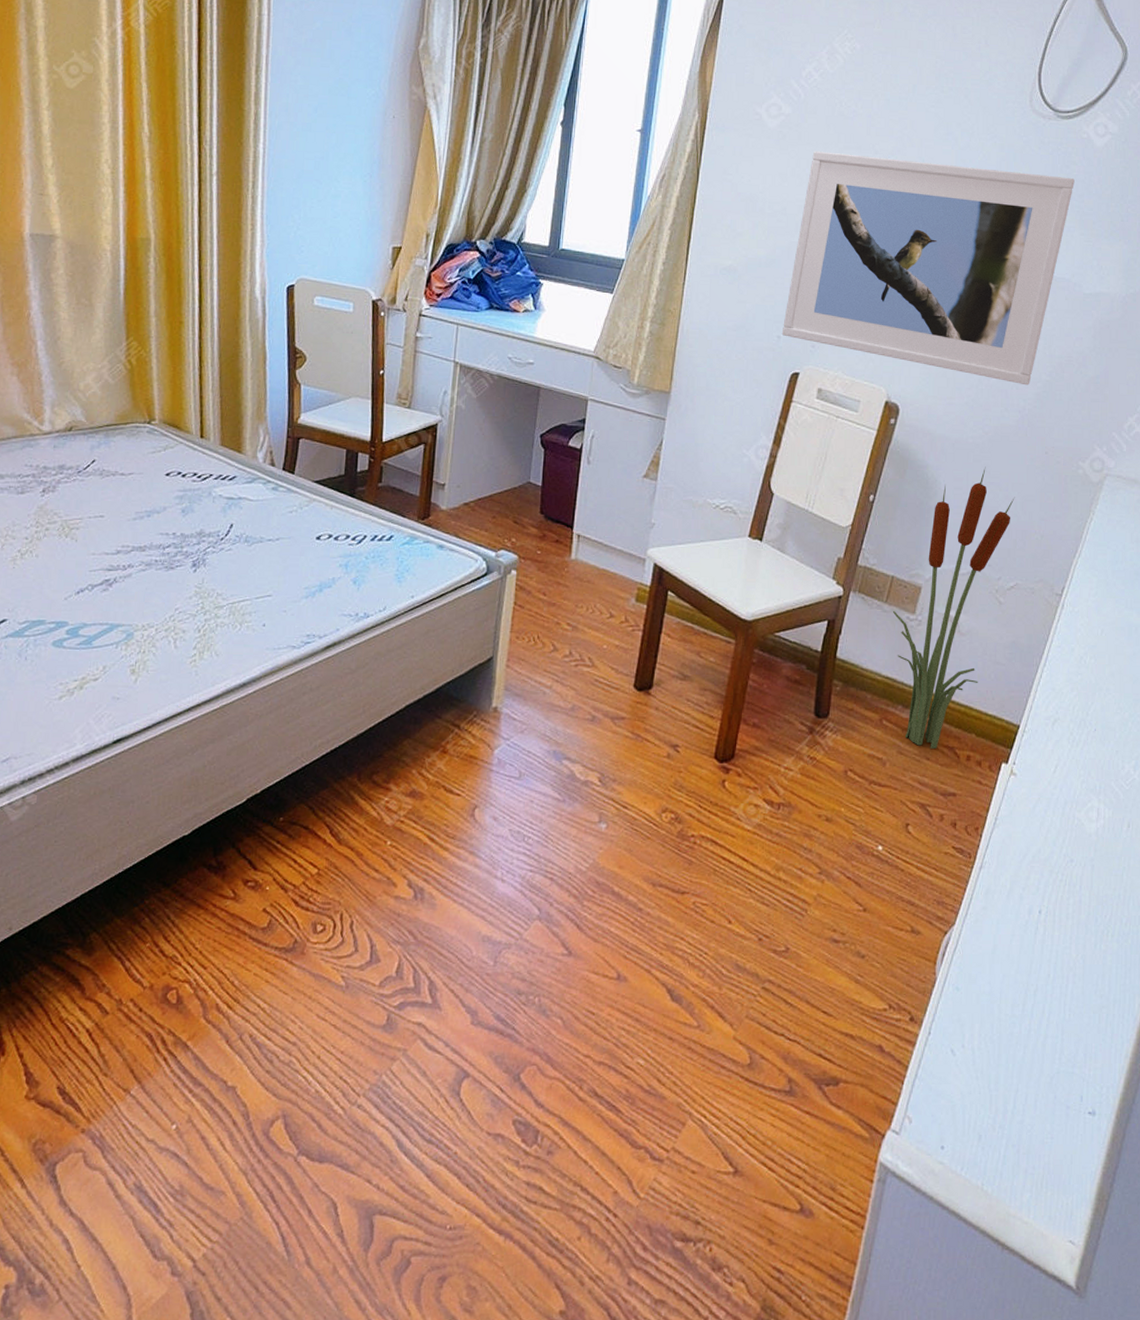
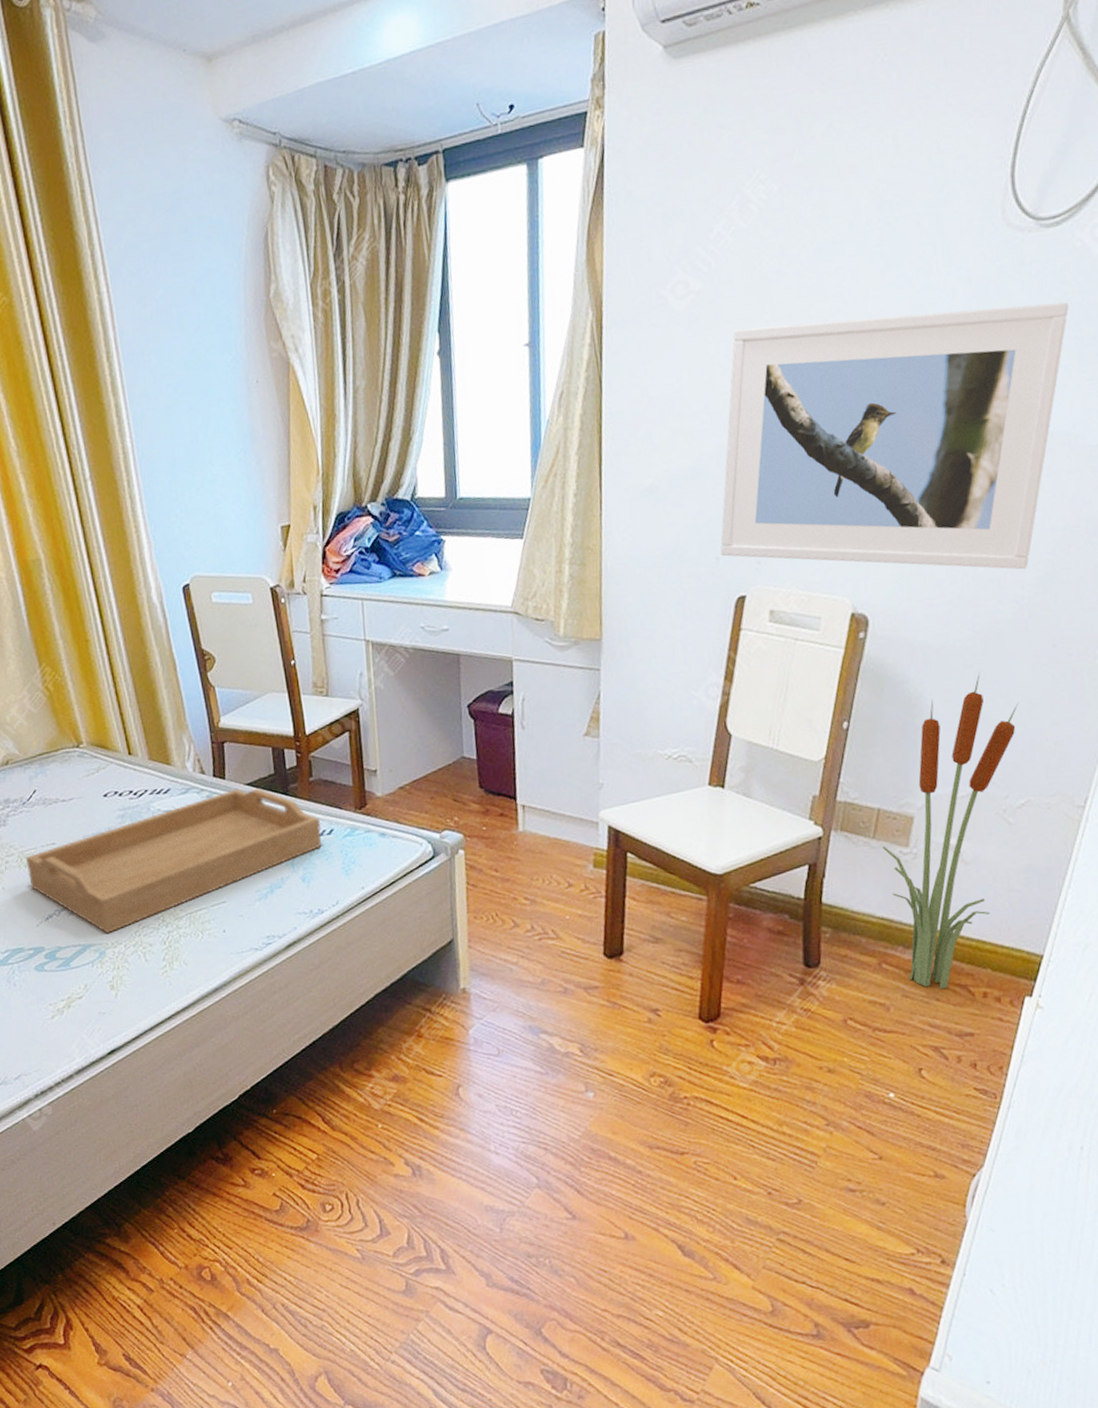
serving tray: none [67,485,382,615] -> present [26,788,322,933]

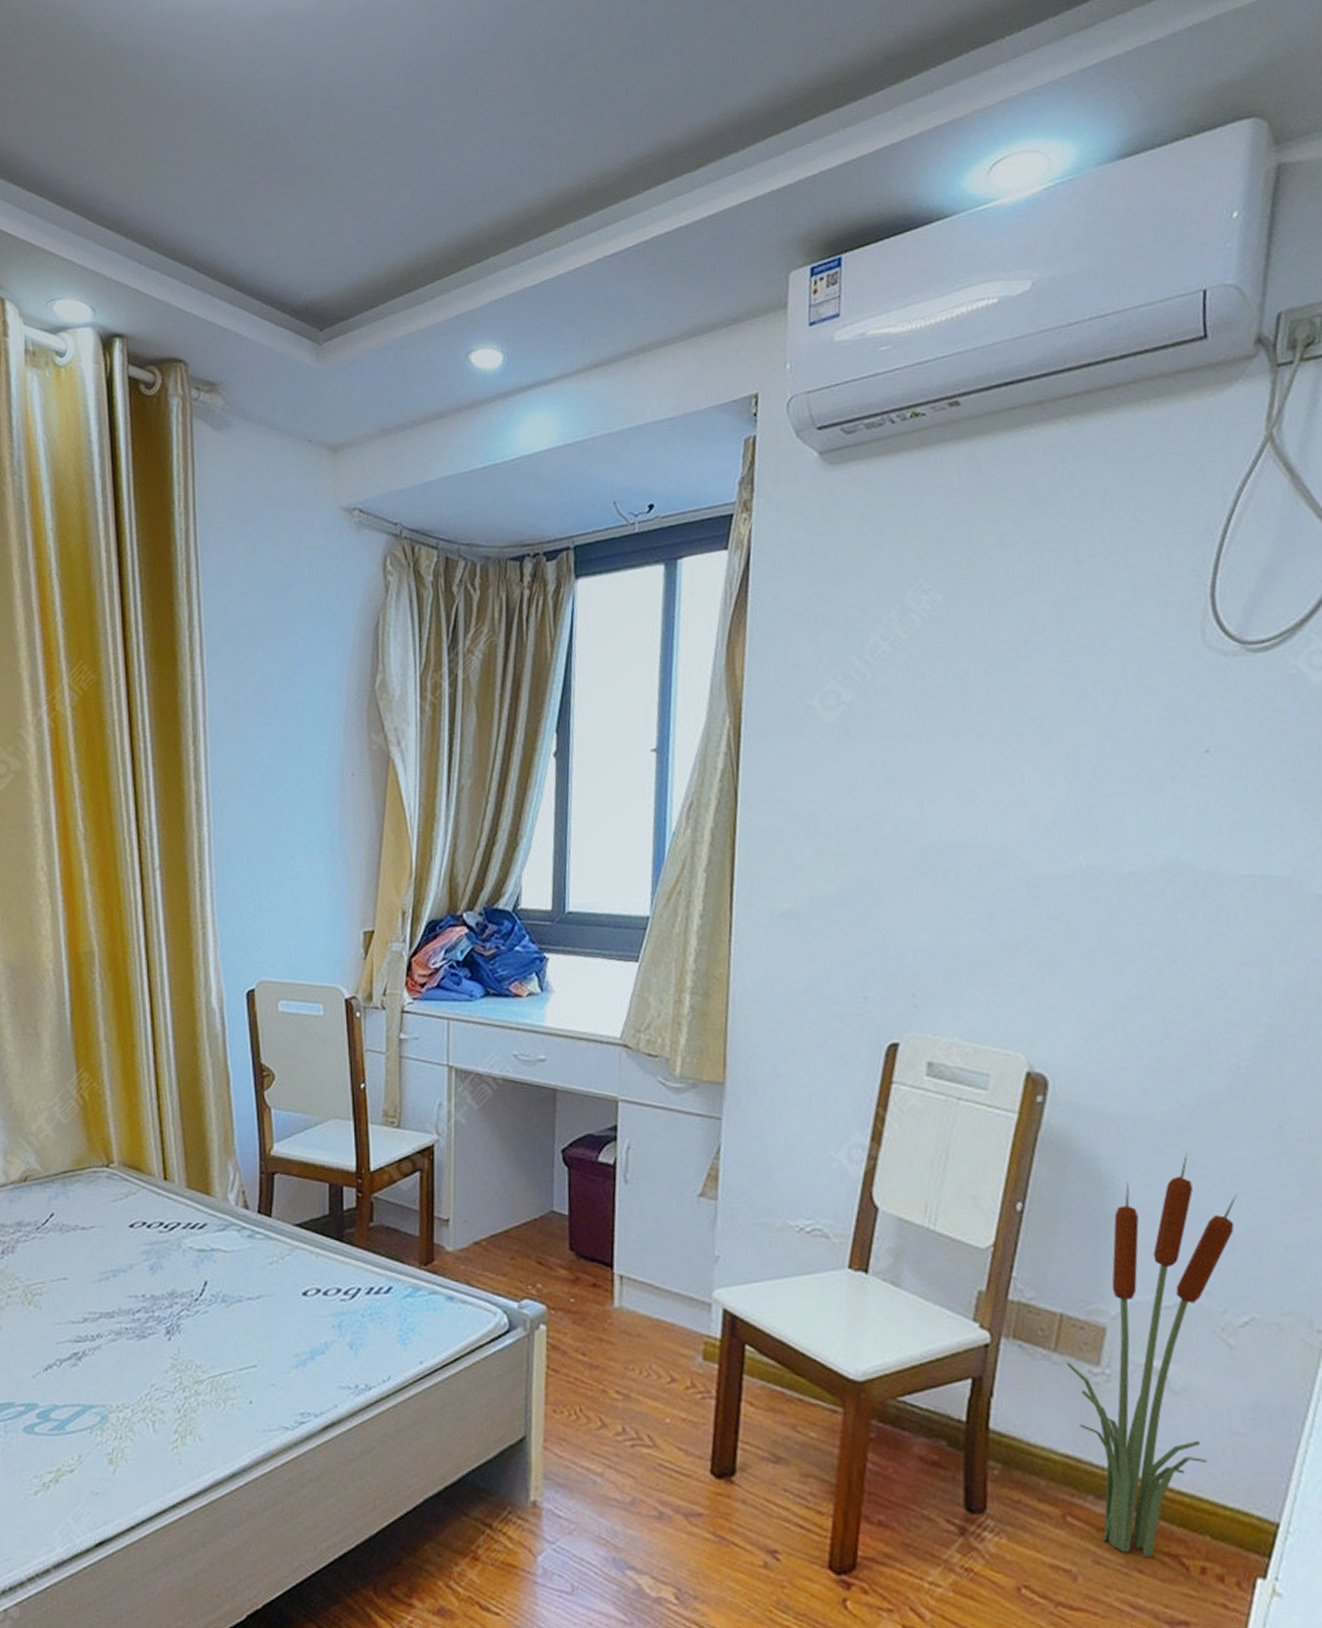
serving tray: present [26,788,322,933] -> none [30,1230,378,1393]
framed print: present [720,302,1069,570] -> none [869,733,1284,1034]

